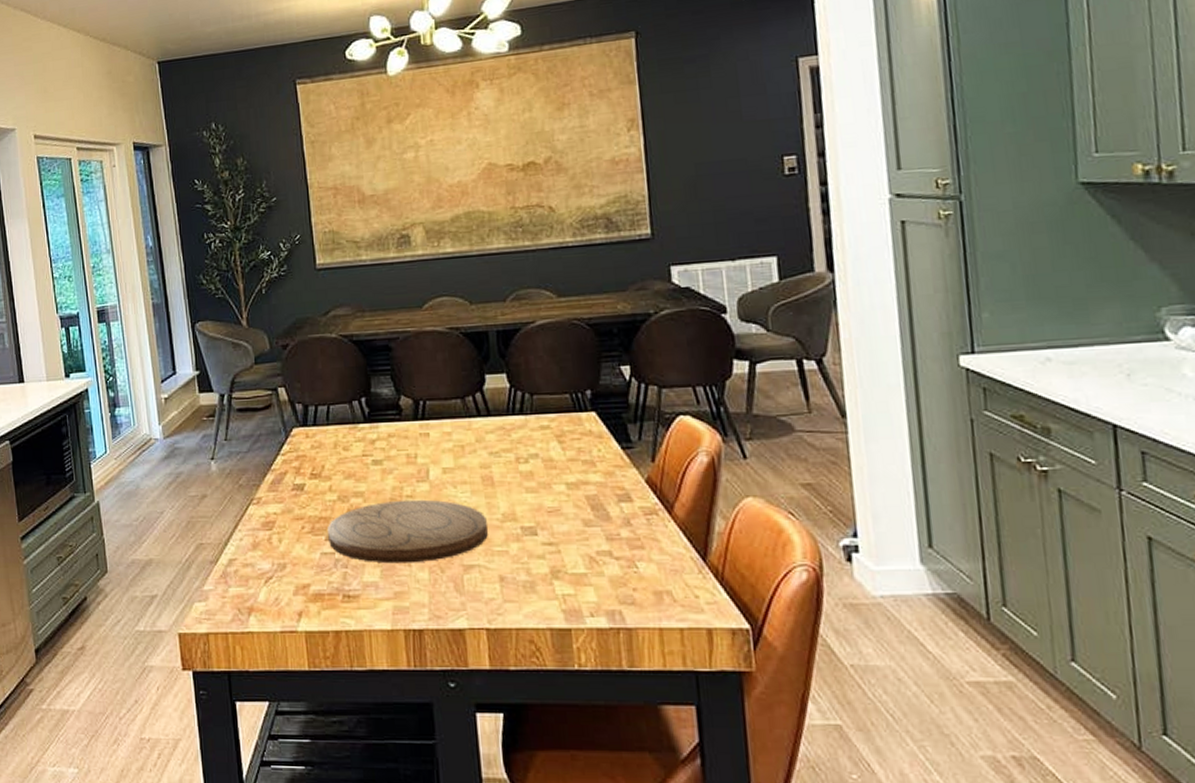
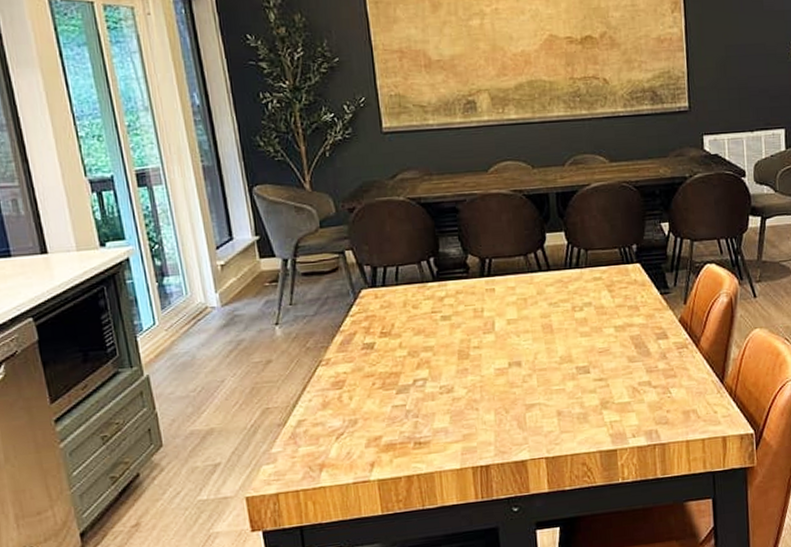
cutting board: present [328,499,488,564] -> none [398,349,547,410]

